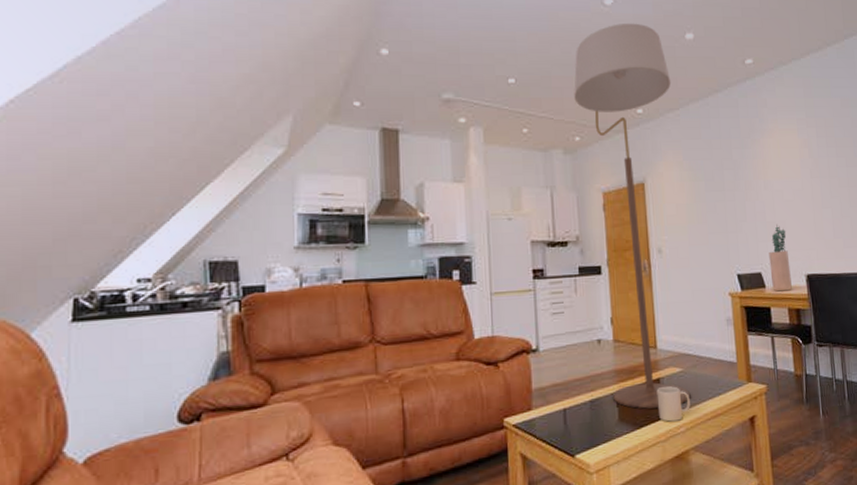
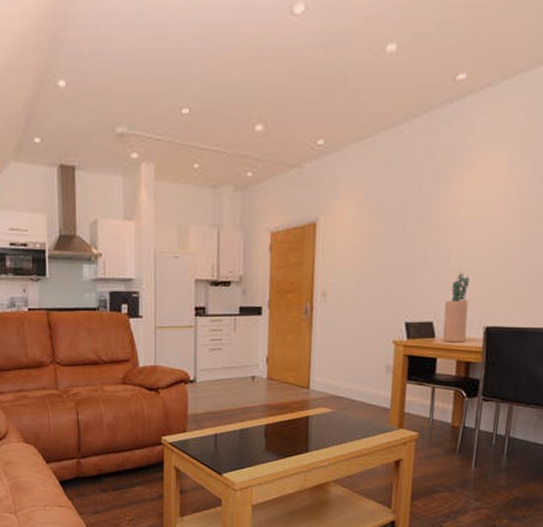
floor lamp: present [574,23,691,409] -> none [250,34,362,443]
mug: present [656,385,690,422] -> none [303,423,337,456]

